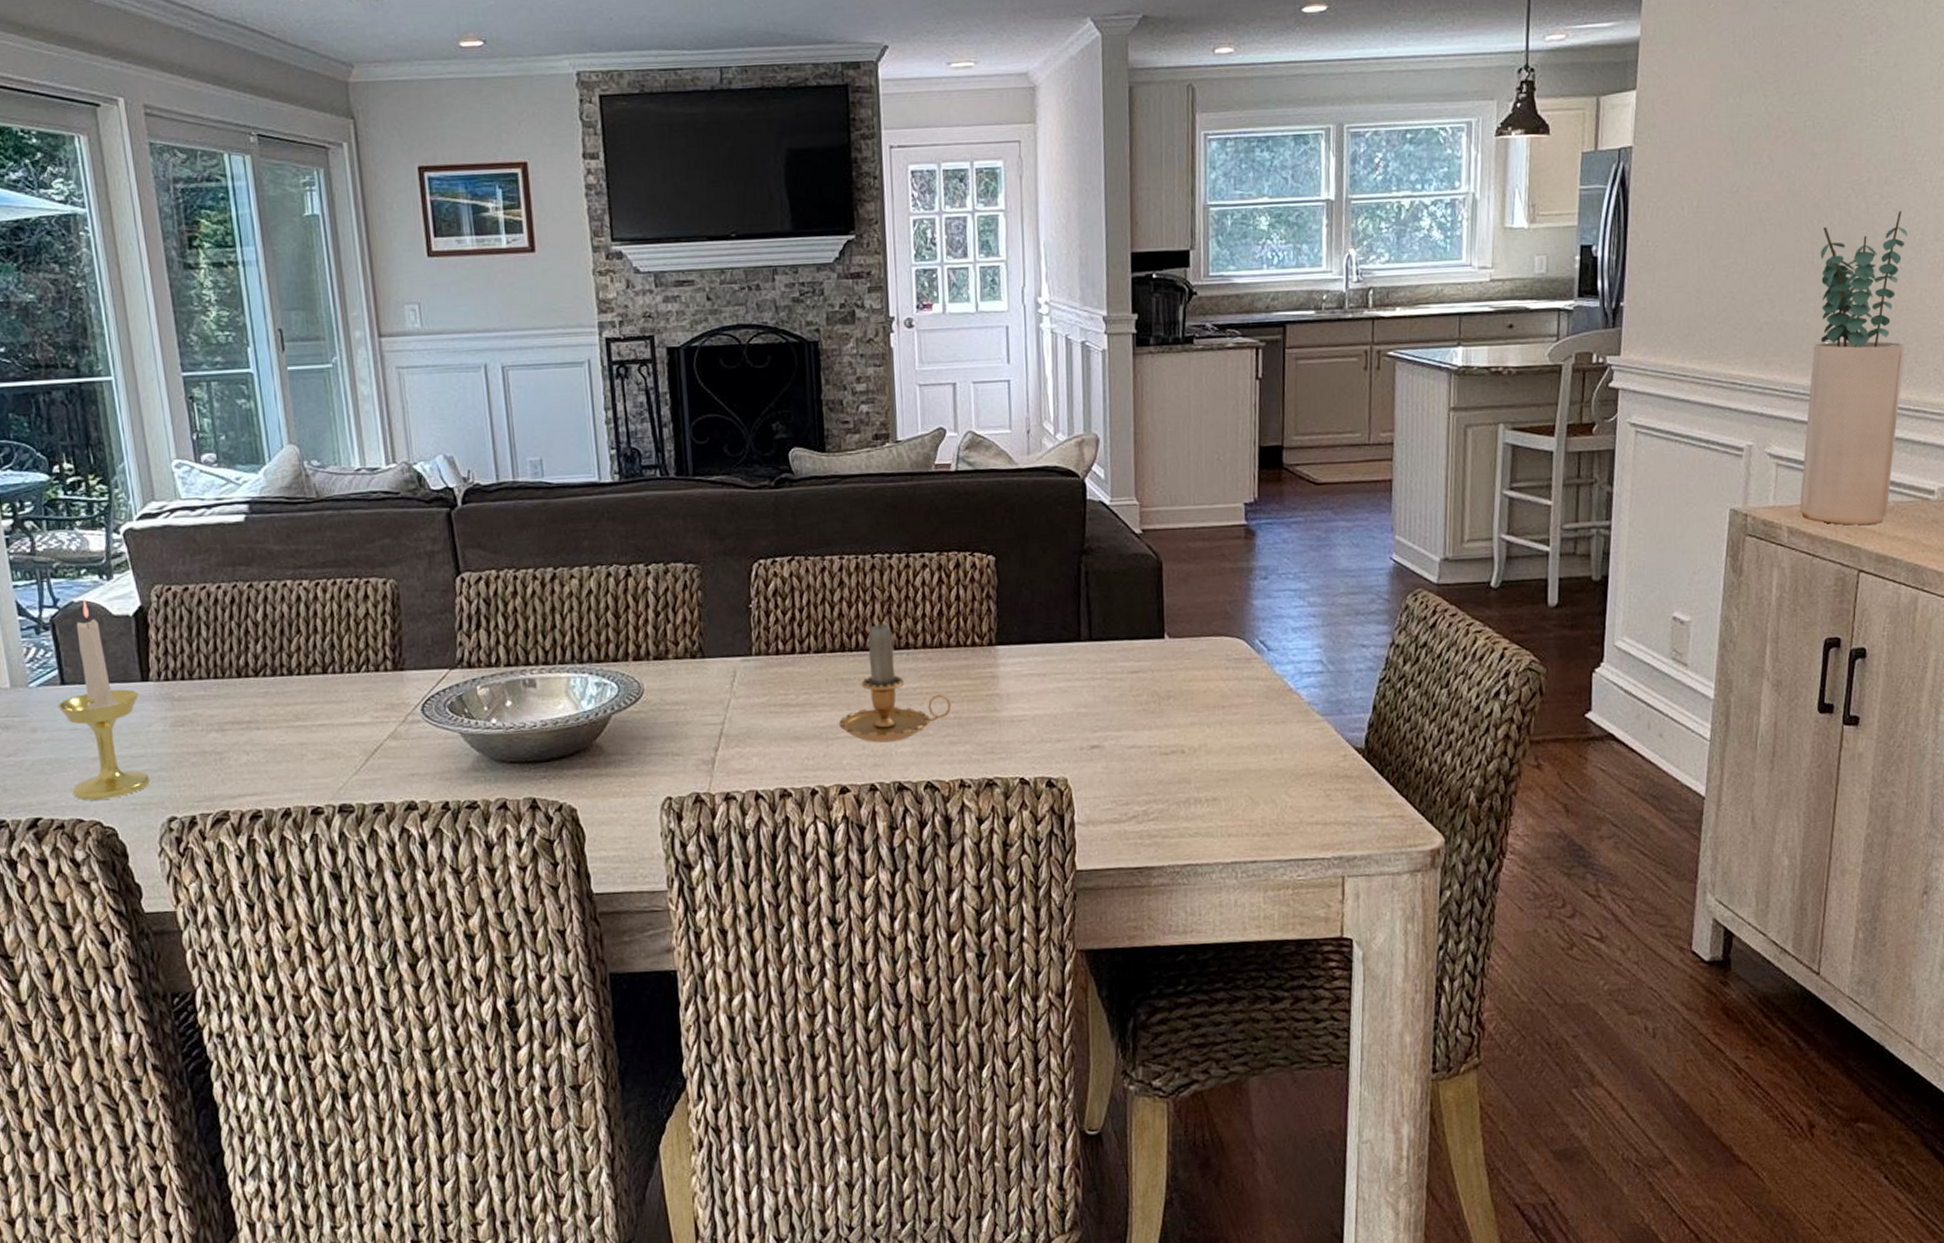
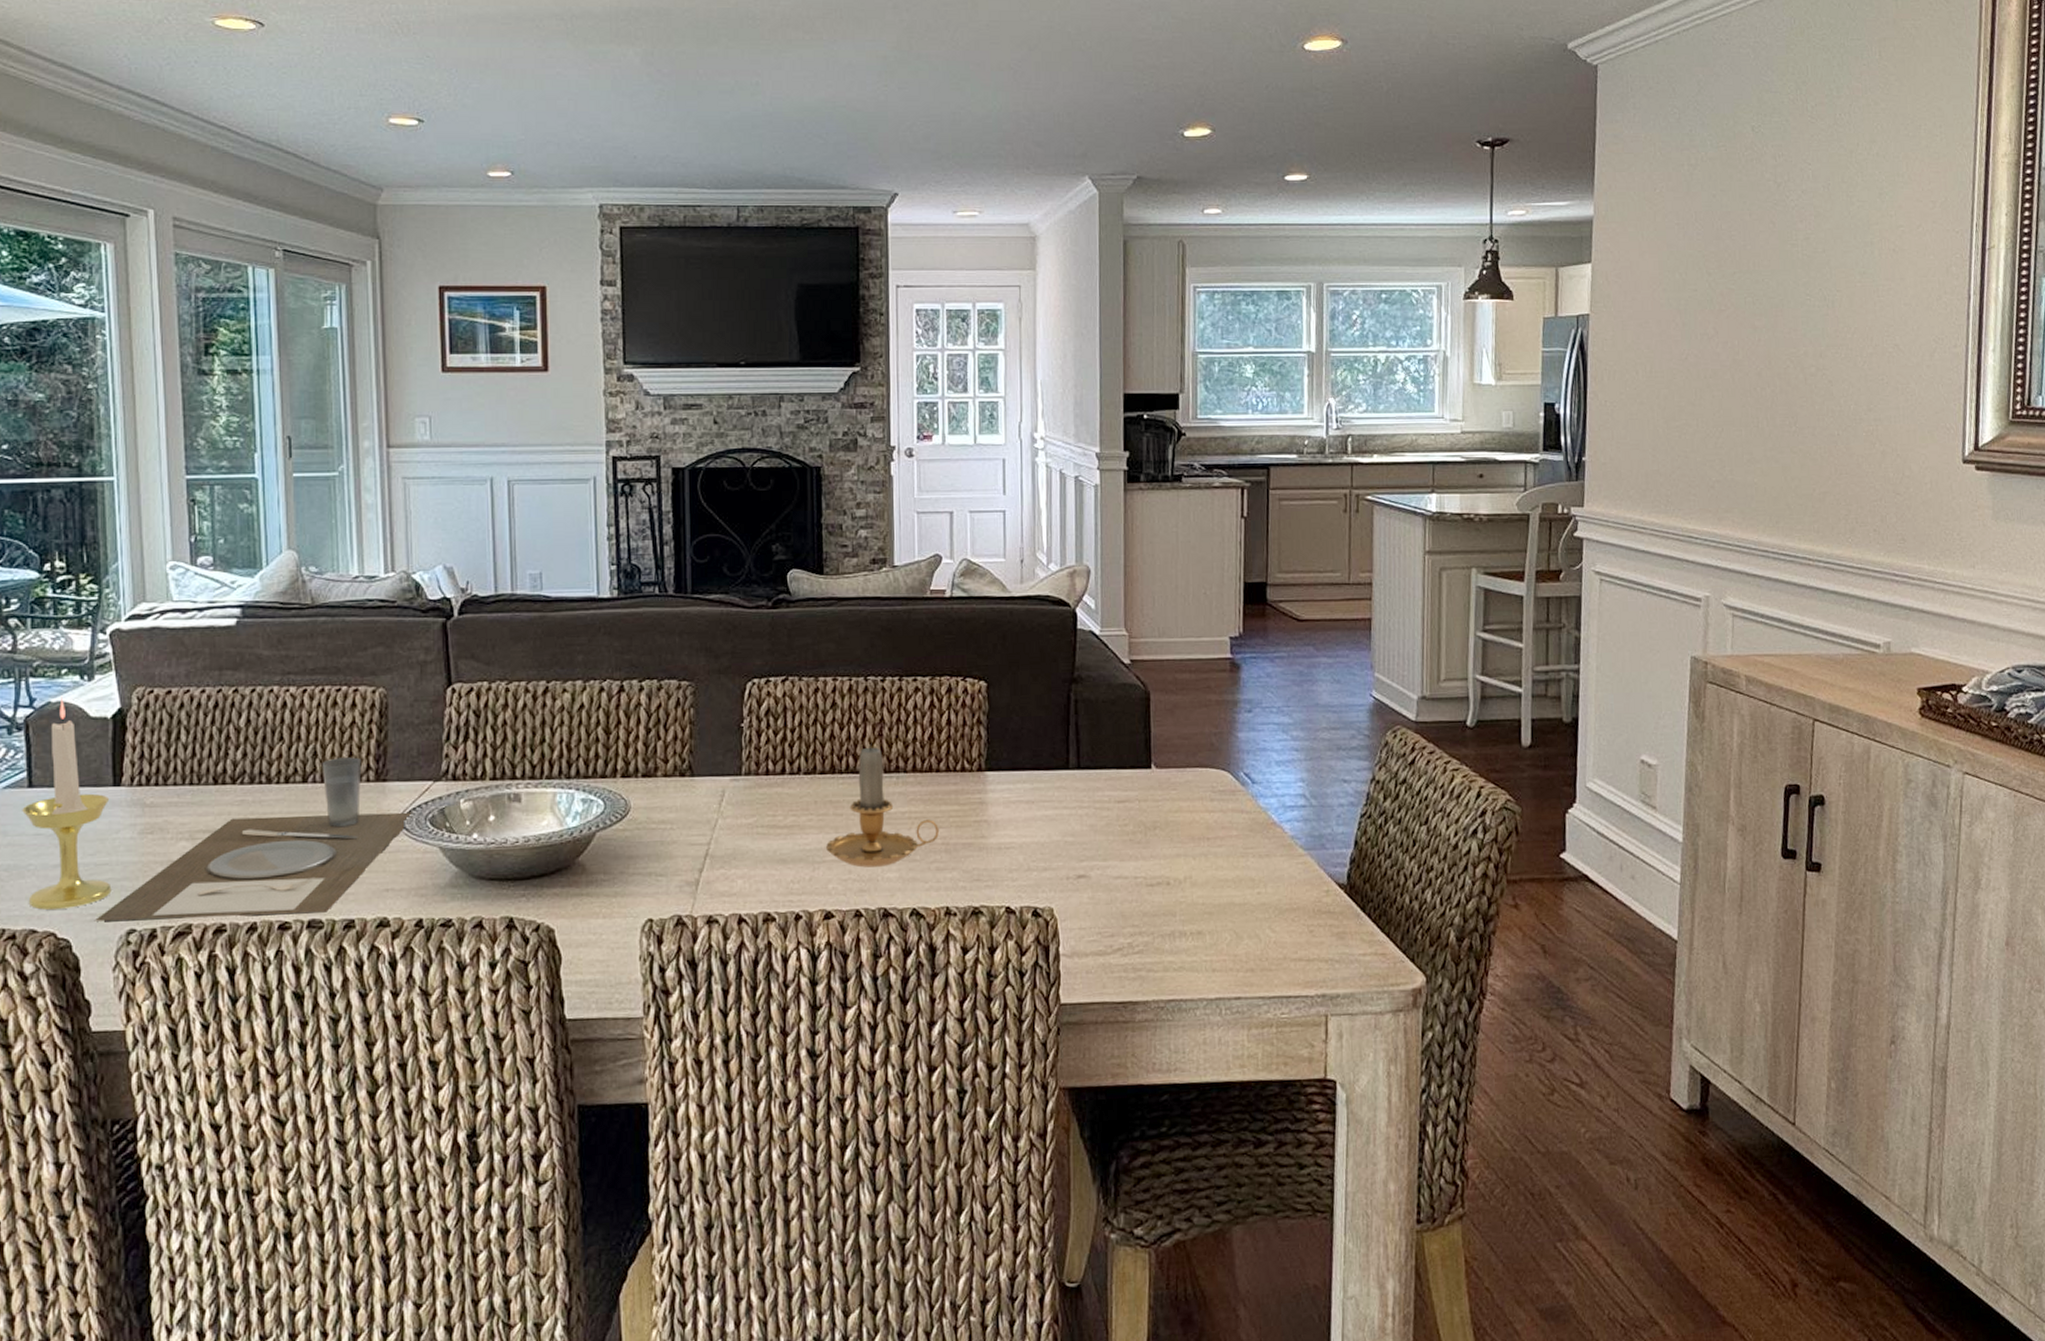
place setting: none [136,647,432,810] -> present [94,757,414,921]
vase: present [1800,211,1908,525] -> none [1755,383,1846,676]

